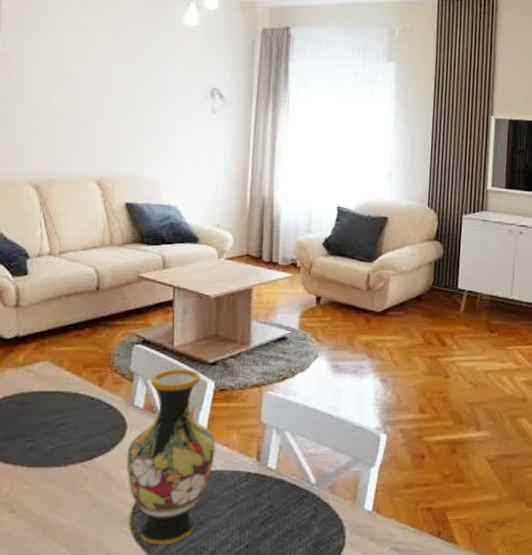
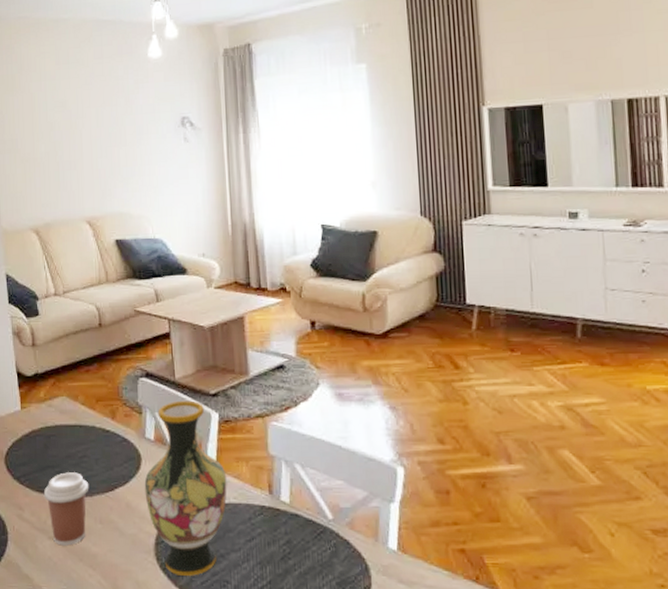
coffee cup: none [9,441,65,519] -> present [43,472,89,546]

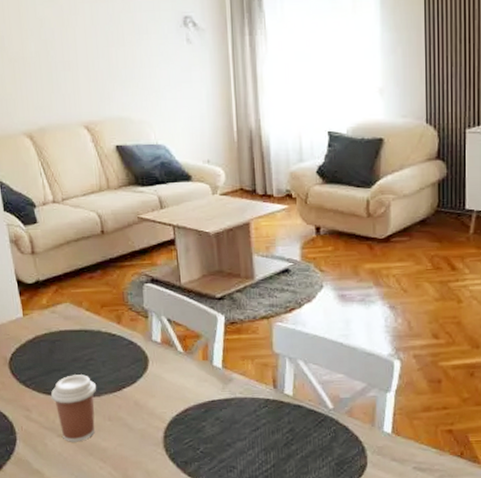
vase: present [144,400,227,576] -> none [152,304,233,464]

